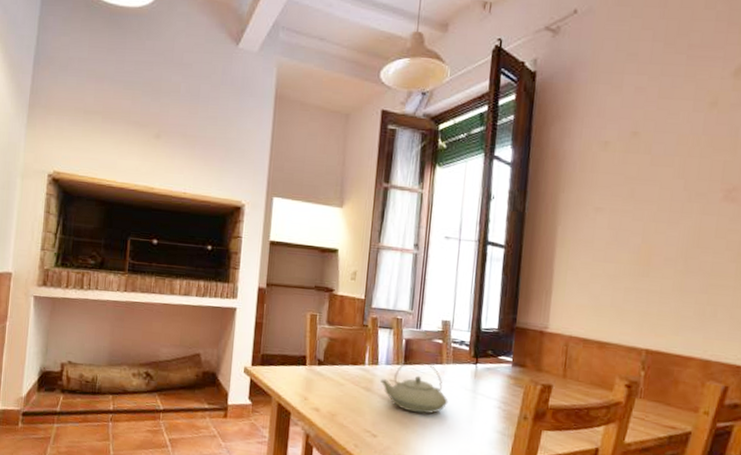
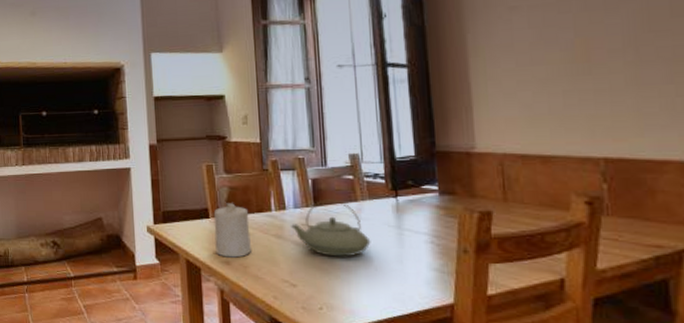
candle: none [307,353,344,406] -> present [213,203,251,258]

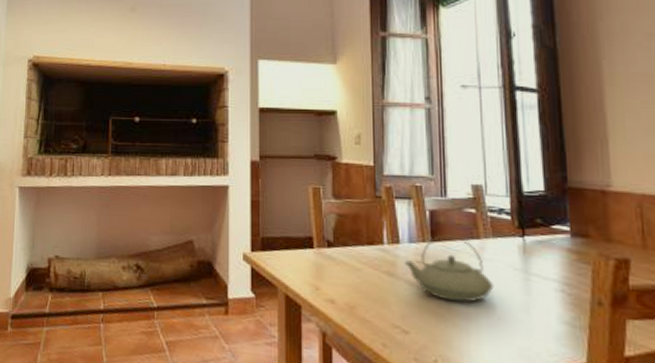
candle: present [213,203,251,258] -> none [318,232,359,296]

